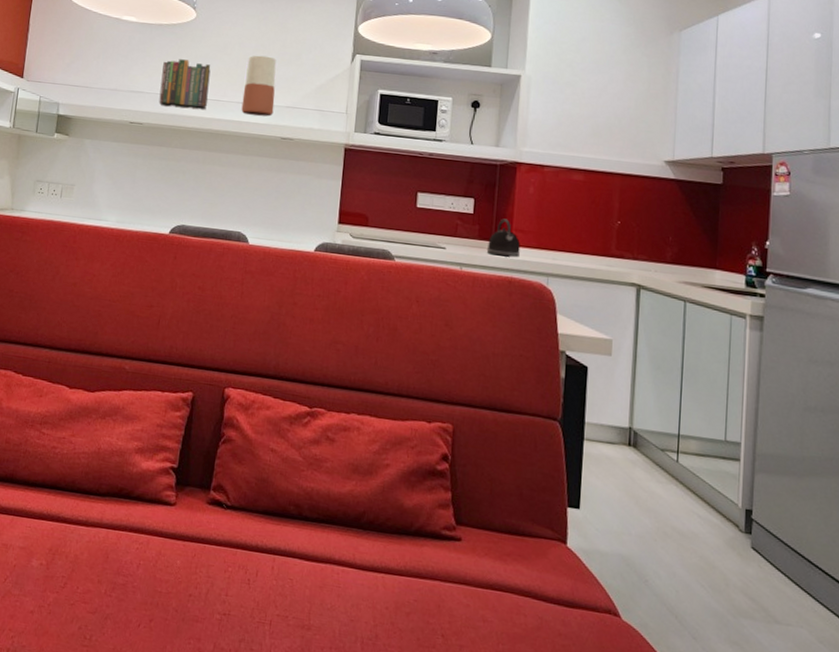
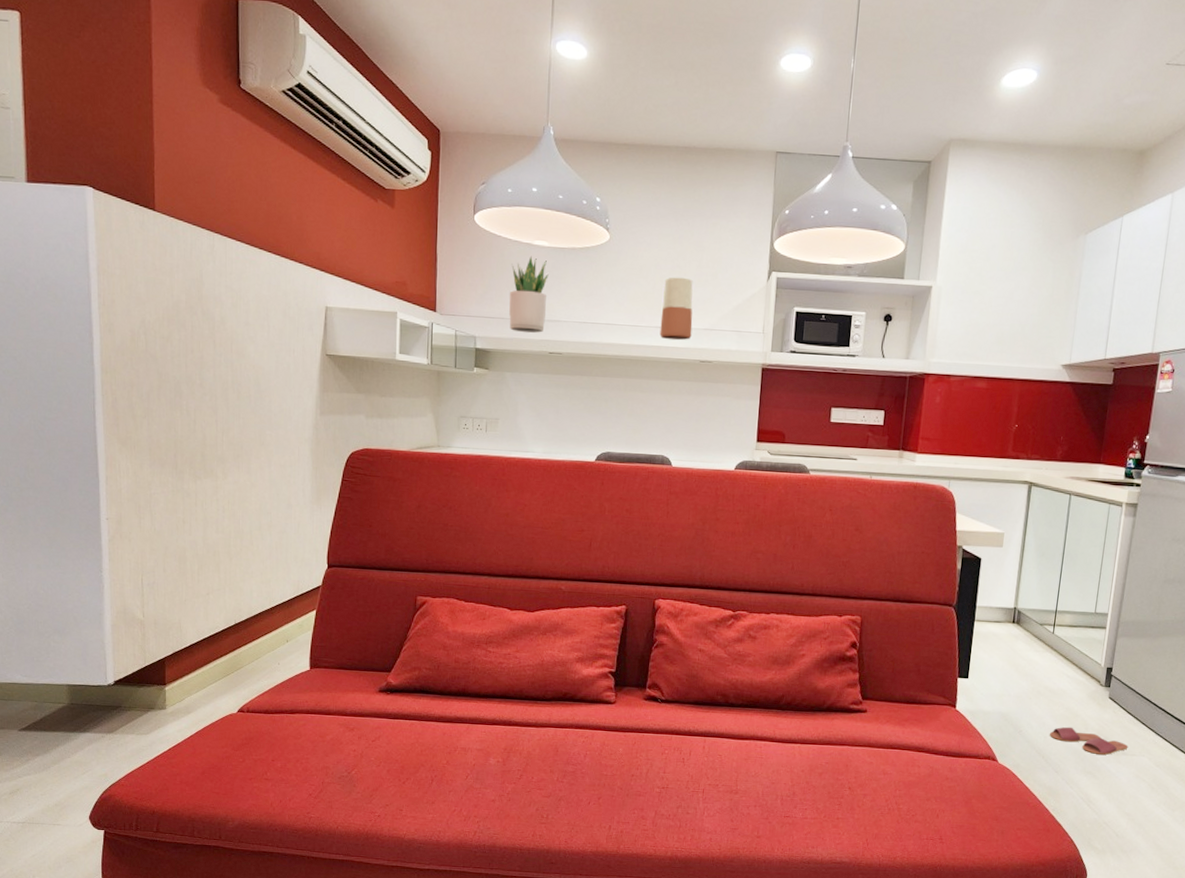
planter: none [93,31,135,103] -> present [509,257,549,333]
books: present [159,59,211,111] -> none [577,284,628,337]
kettle: present [486,218,521,258] -> none [894,428,926,465]
slippers: none [683,580,782,622] -> present [1050,726,1129,755]

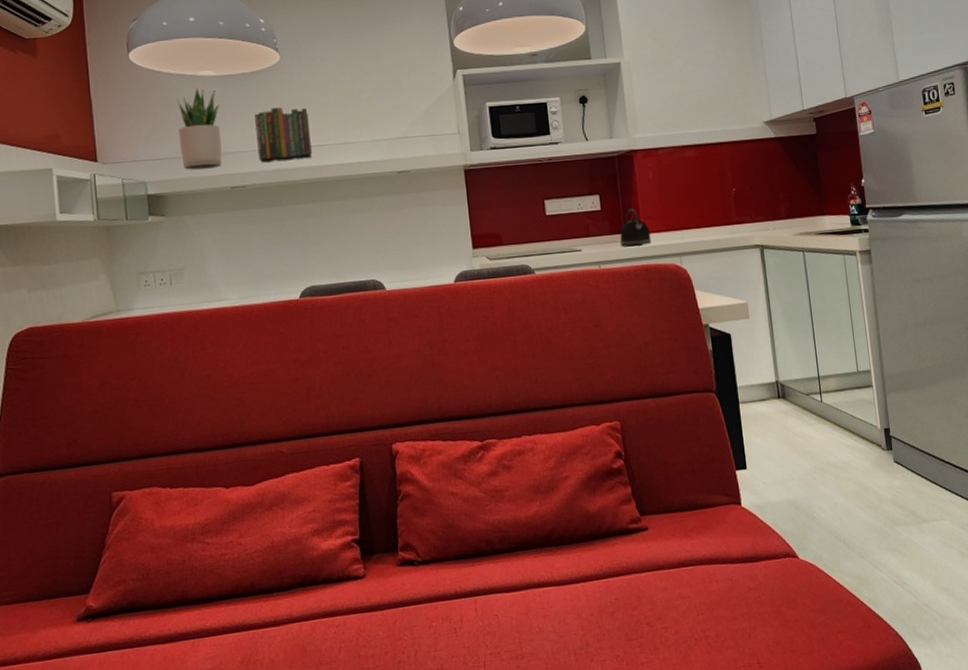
books: none [577,284,628,337] -> present [255,107,312,164]
vase: present [660,277,693,341] -> none [346,88,384,155]
kettle: none [894,428,926,465] -> present [619,208,652,247]
slippers: present [1050,726,1129,755] -> none [845,502,927,528]

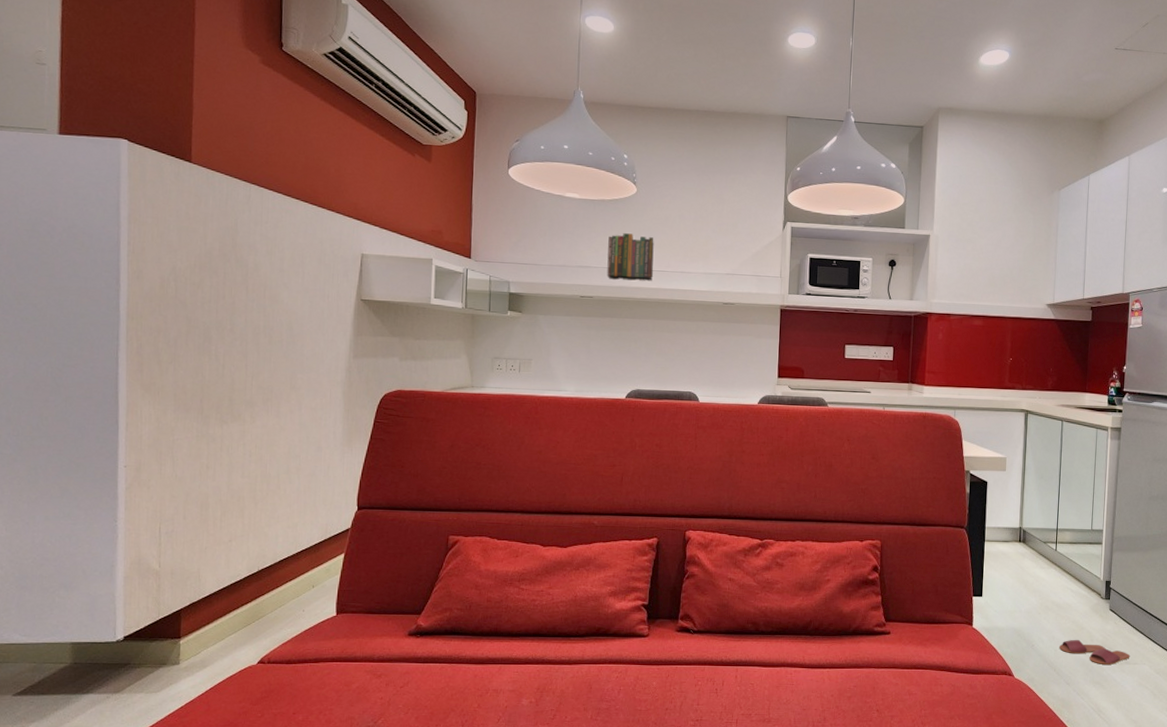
planter: present [177,89,223,170] -> none [541,208,580,278]
kettle: present [619,208,652,247] -> none [904,363,933,396]
slippers: none [845,502,927,528] -> present [1059,639,1130,665]

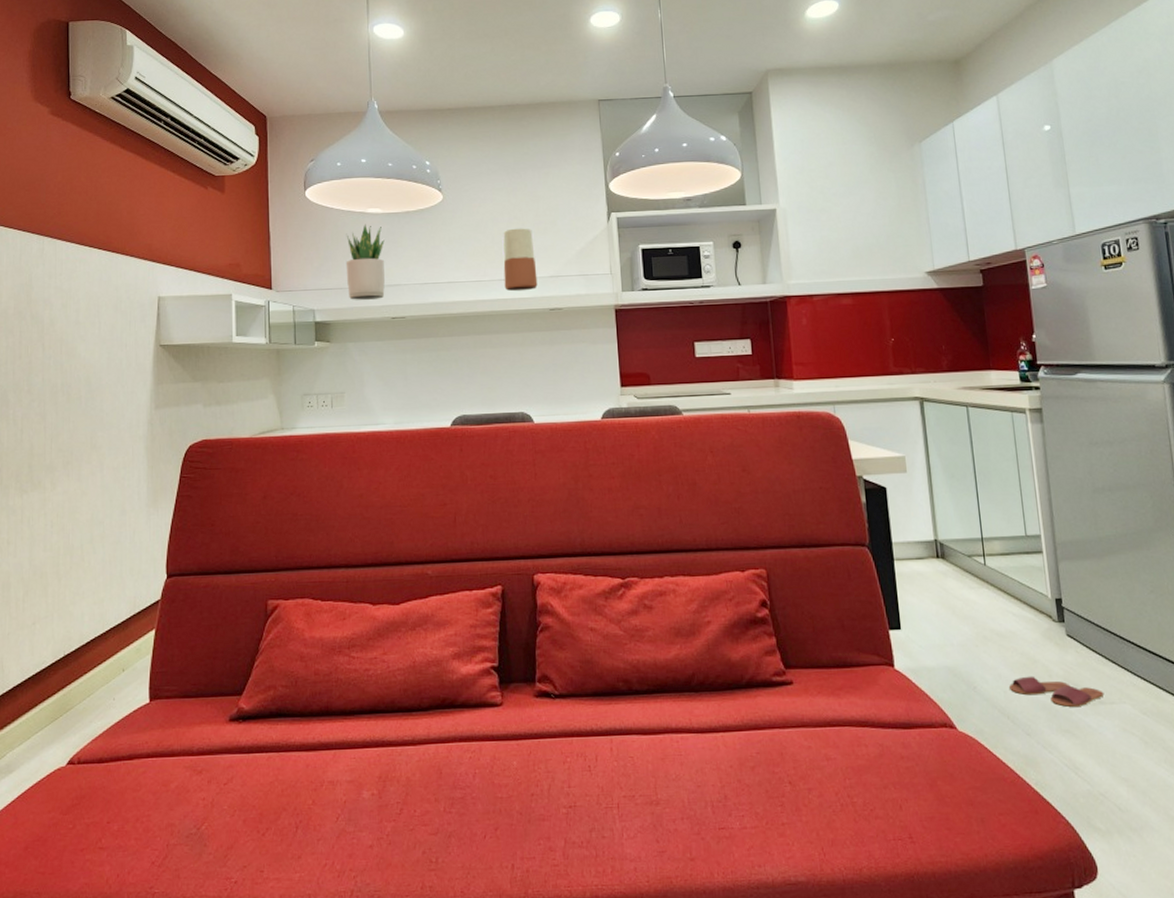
planter: none [541,208,580,278] -> present [345,225,385,300]
books: present [607,233,654,282] -> none [417,244,469,297]
vase: none [685,226,715,285] -> present [503,228,538,292]

